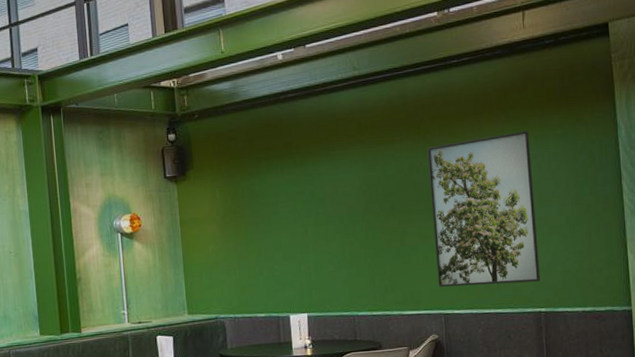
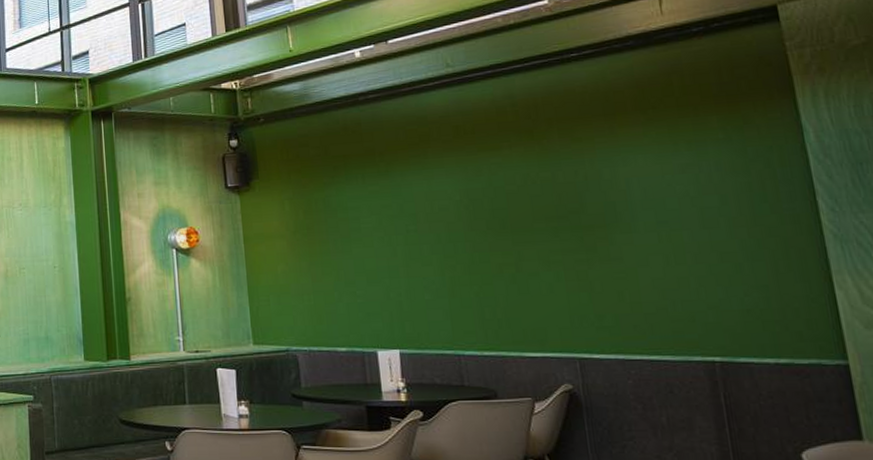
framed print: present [427,131,540,287] -> none [544,135,710,325]

